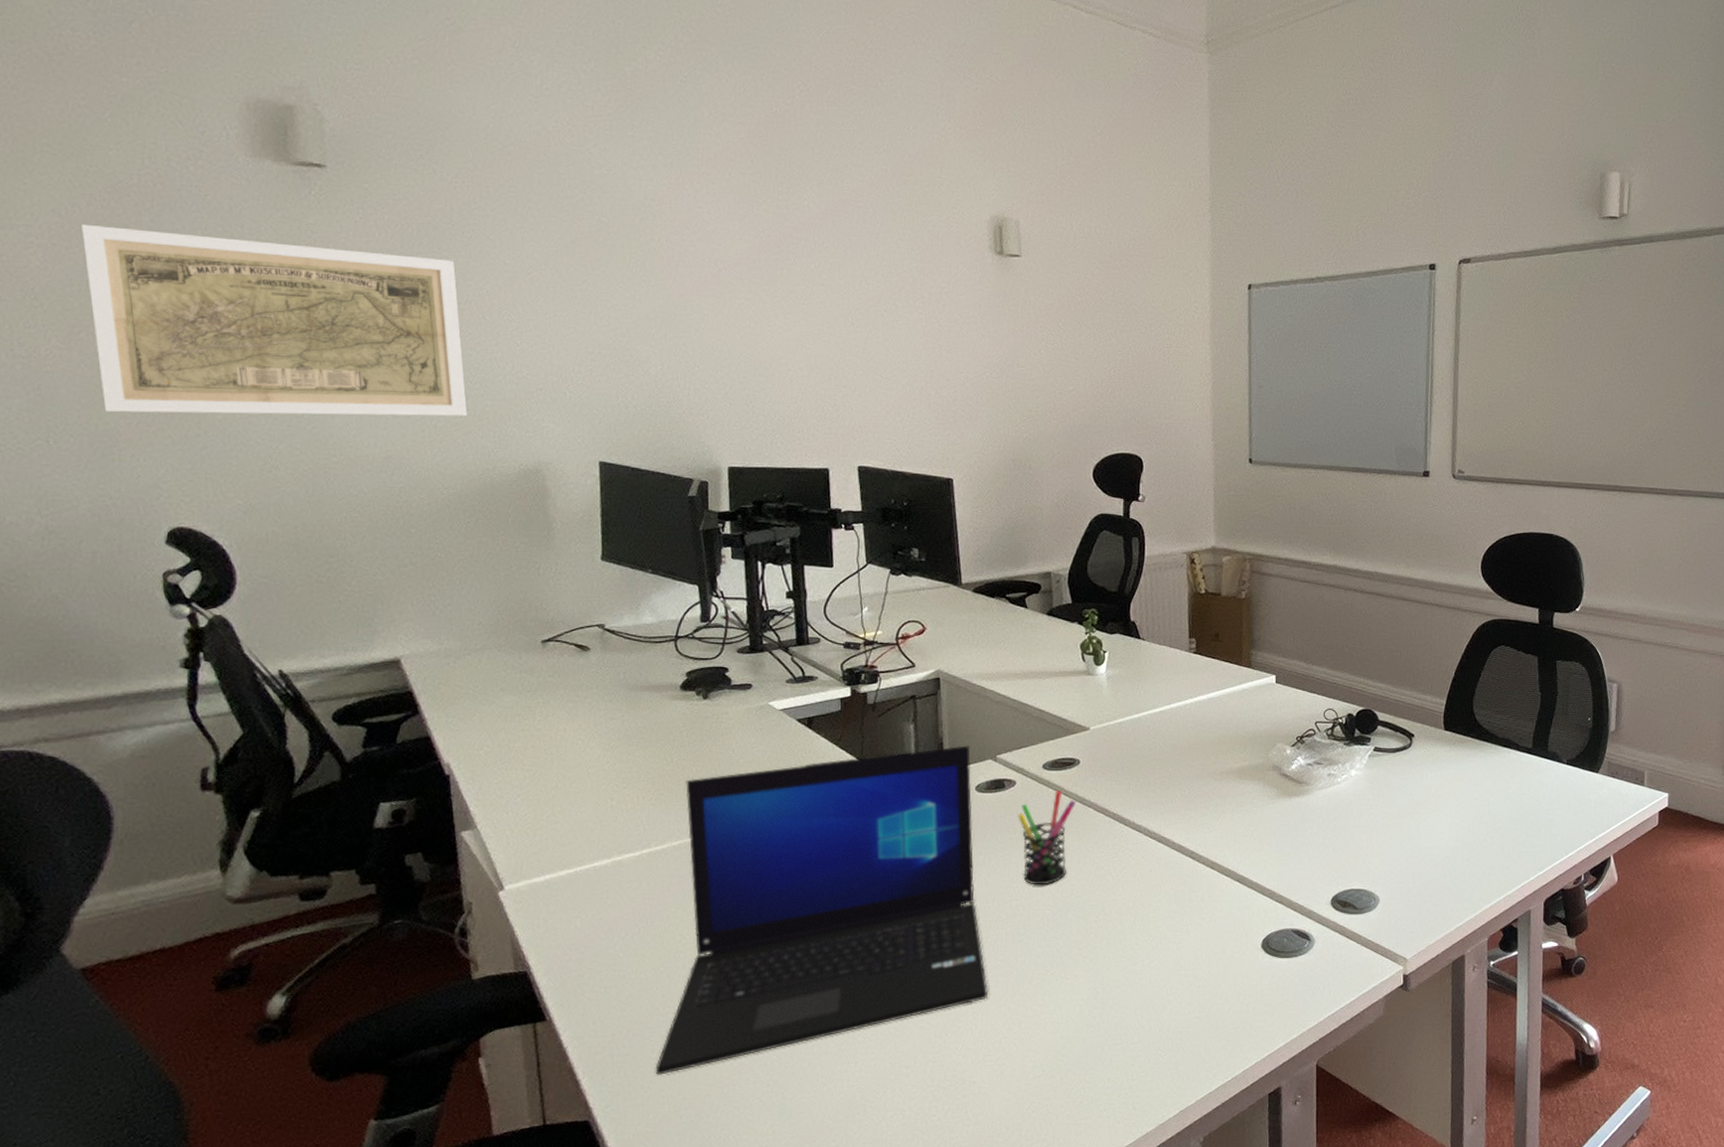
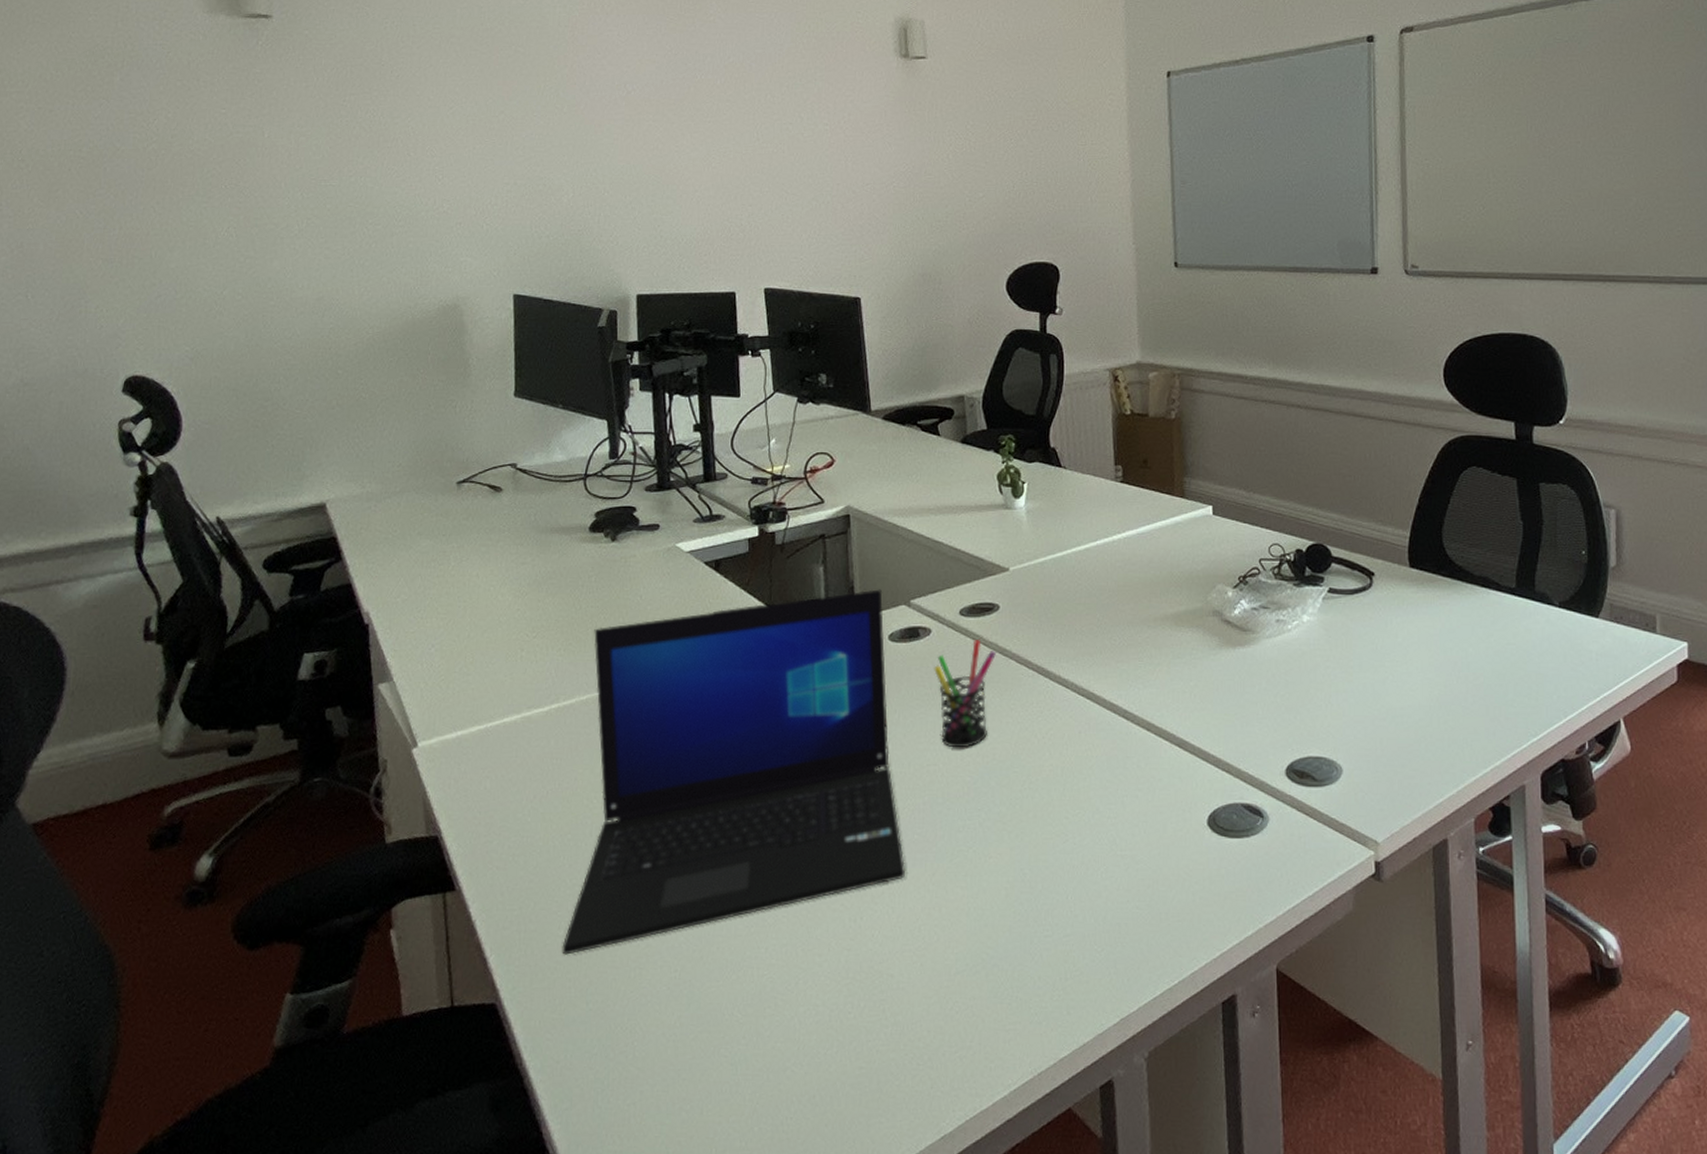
map: present [82,224,468,417] -> none [63,87,393,266]

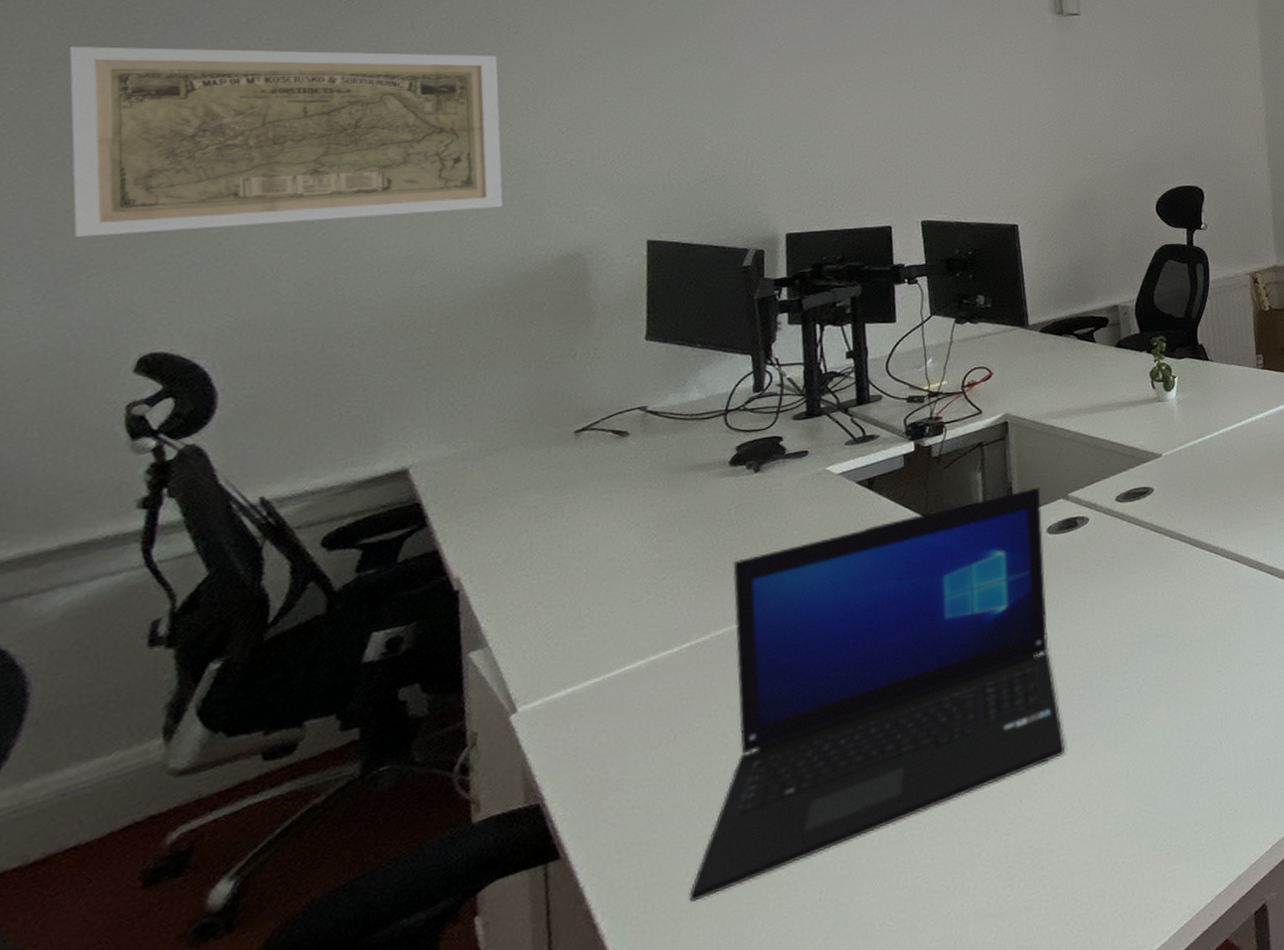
map: none [63,87,393,266] -> present [69,46,504,238]
pen holder: present [934,640,996,748] -> none [1092,522,1151,624]

